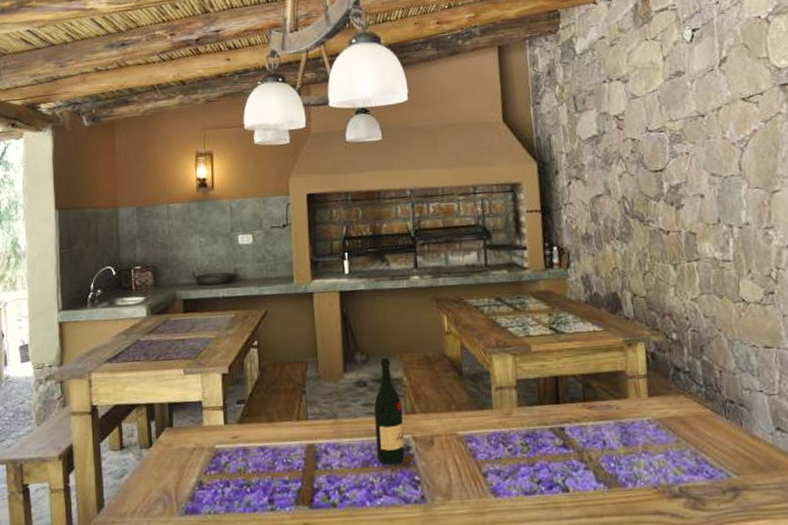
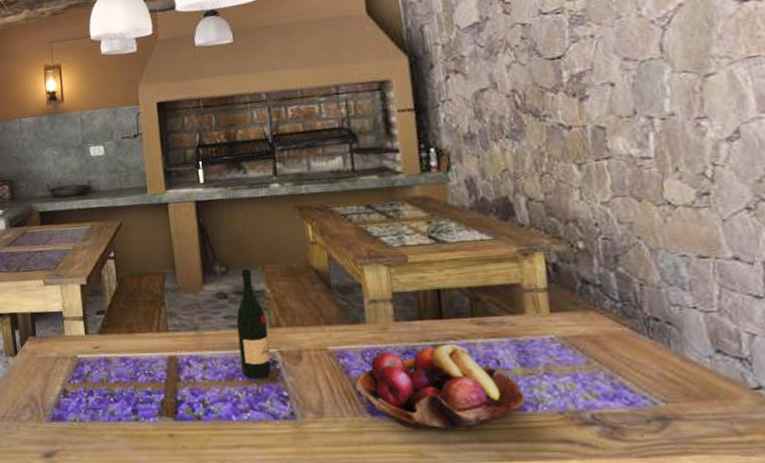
fruit basket: none [482,426,627,509] -> present [356,343,527,431]

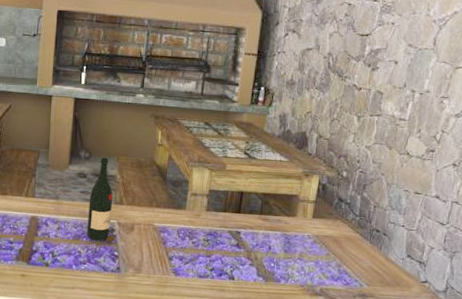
fruit basket: present [356,343,527,431] -> none [169,231,282,292]

